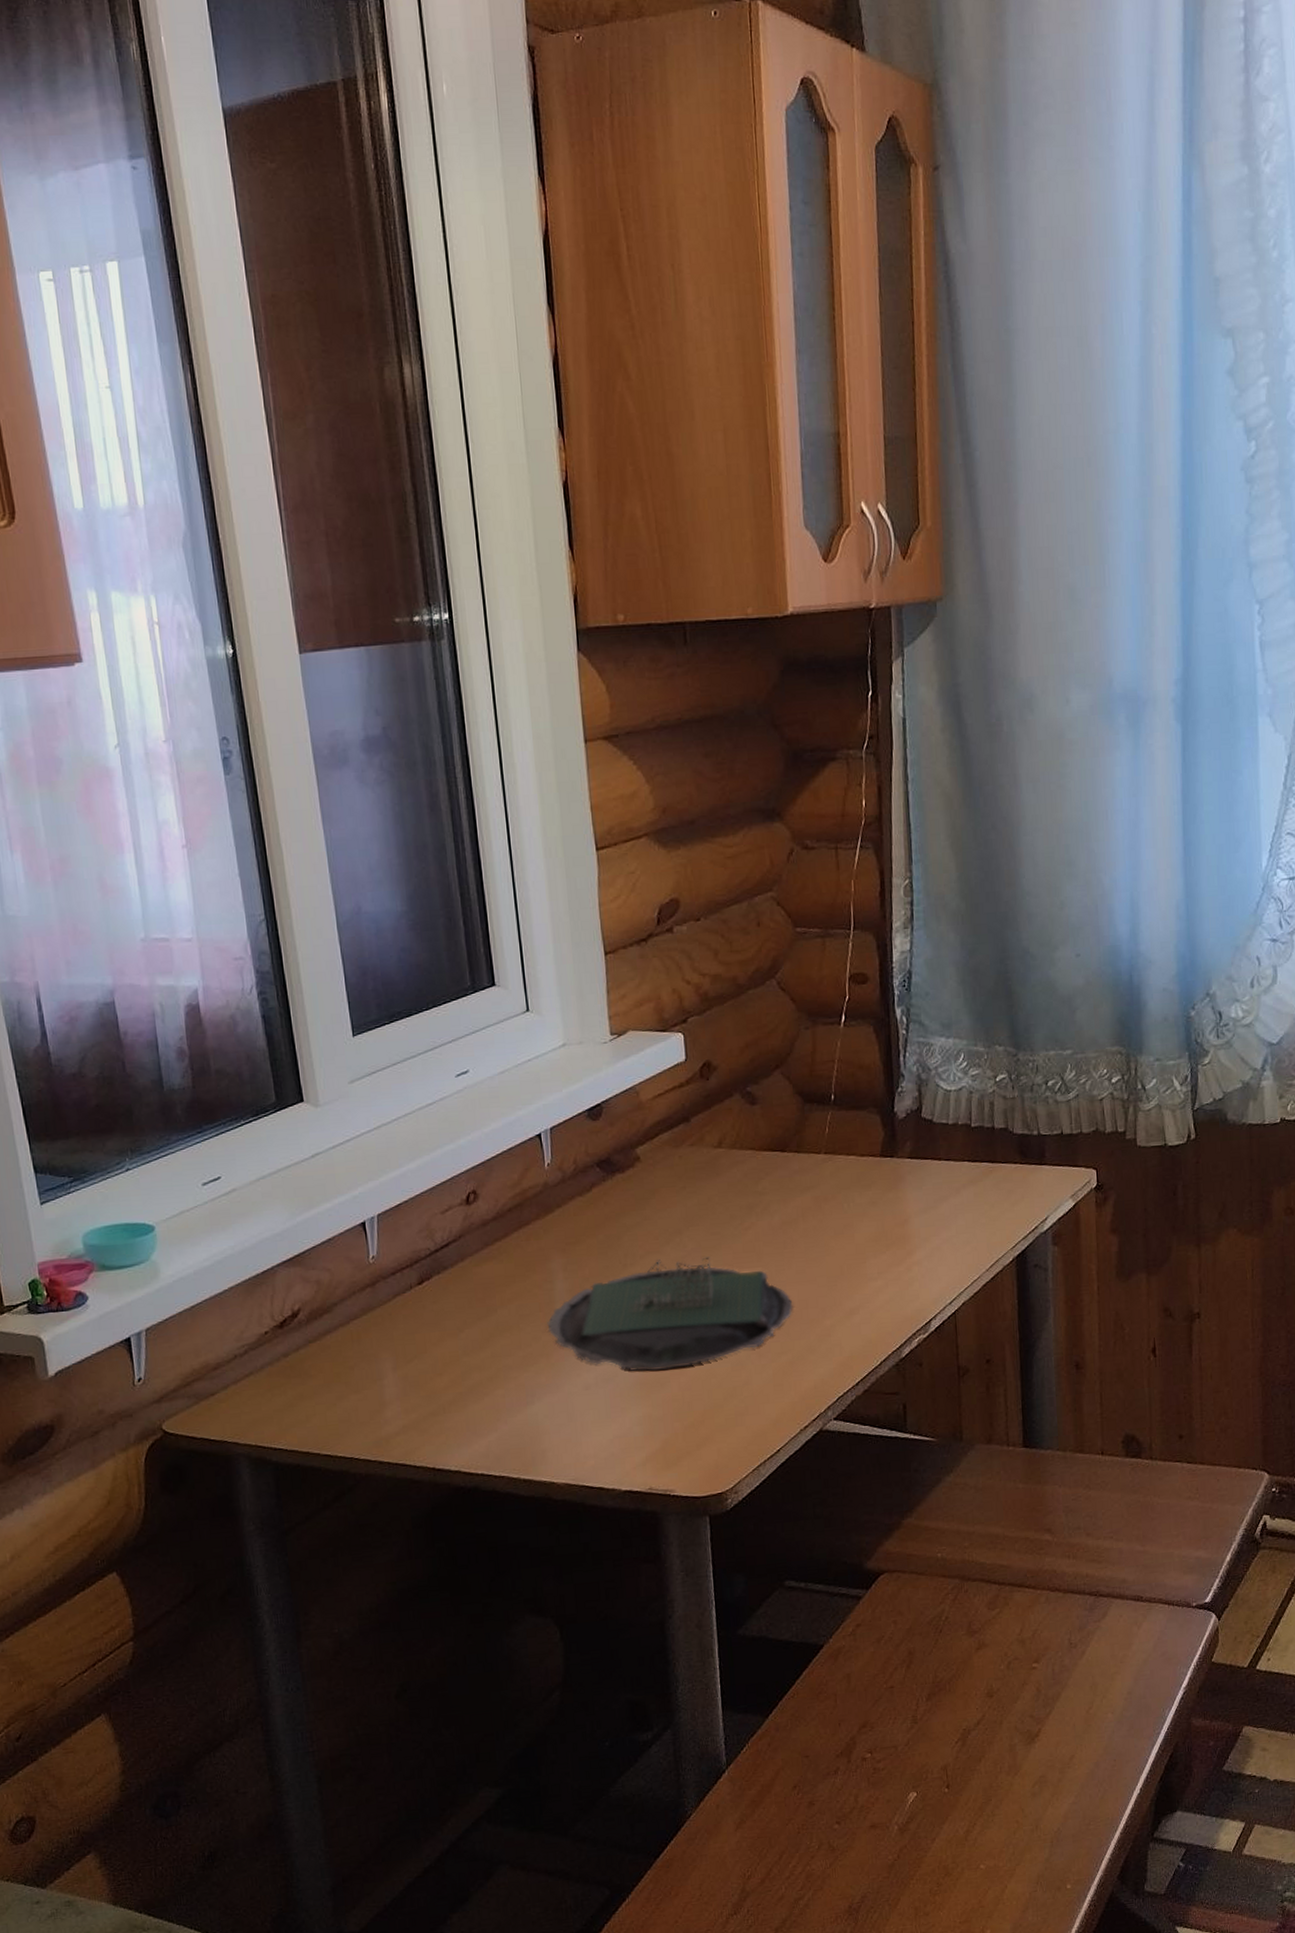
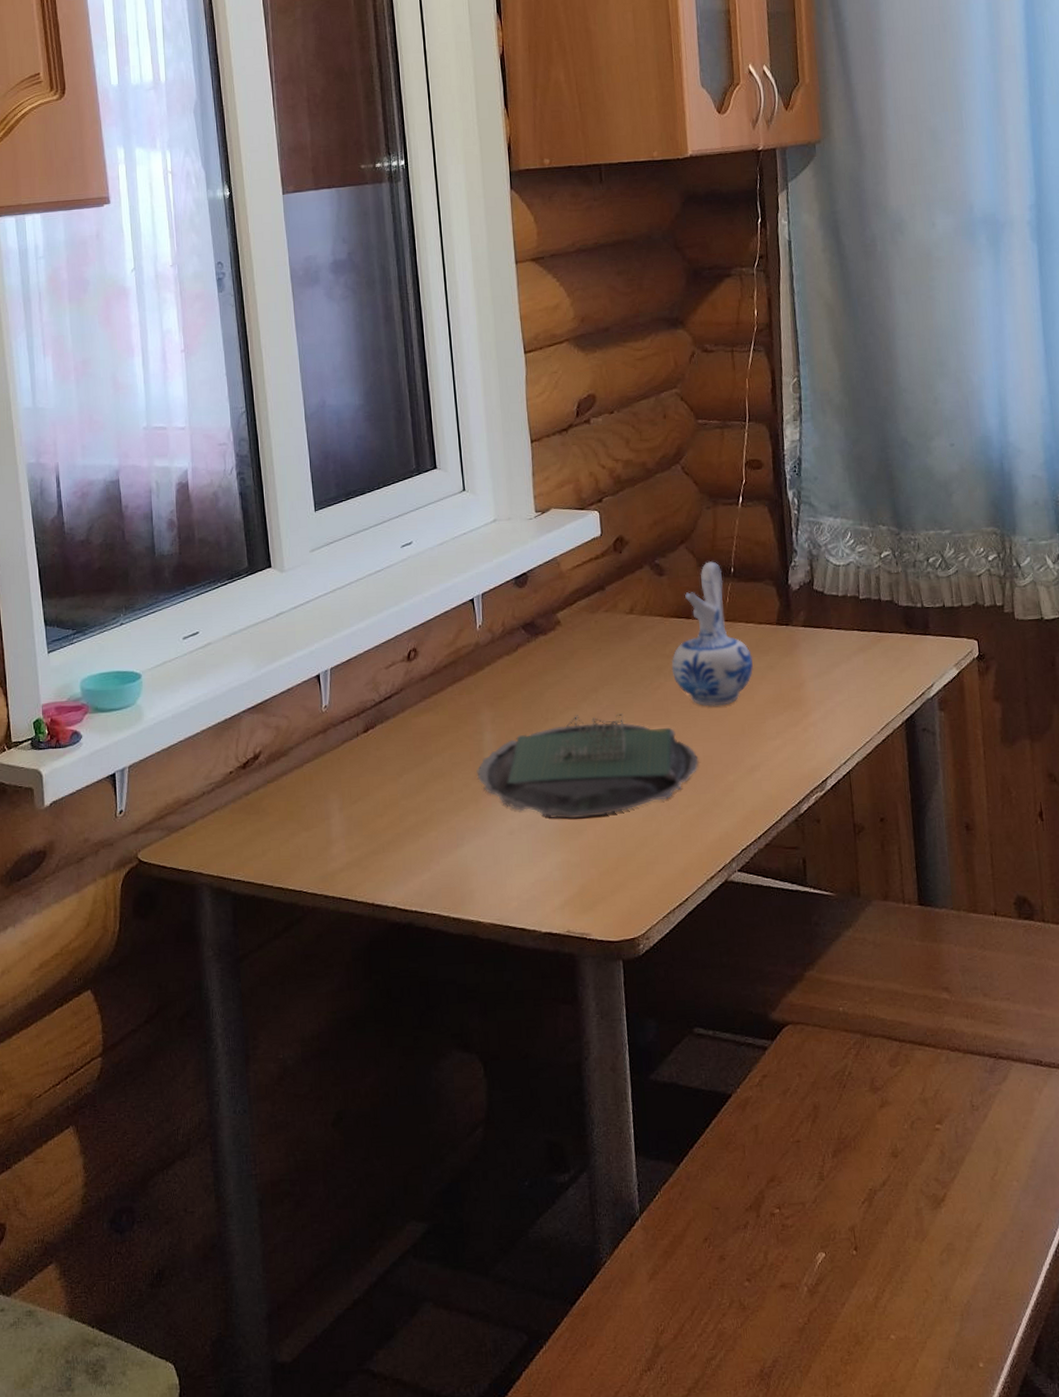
ceramic pitcher: none [763,1088,854,1247] -> present [671,561,753,707]

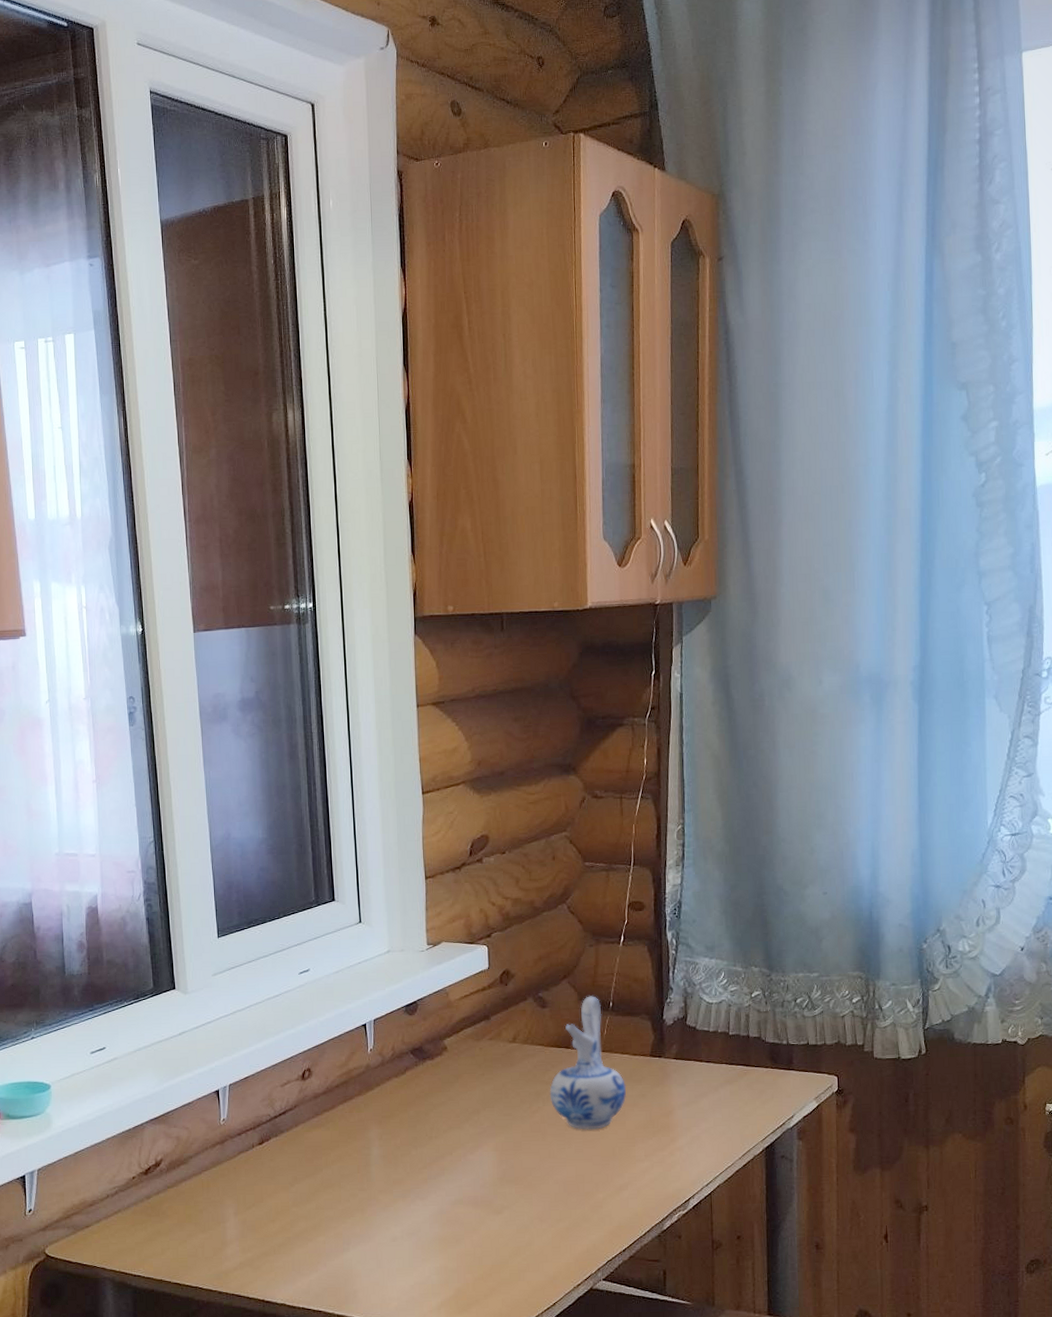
plate: present [476,713,699,819] -> none [363,1134,571,1228]

